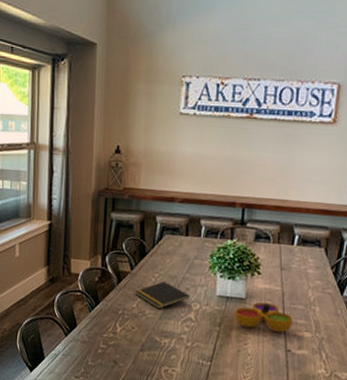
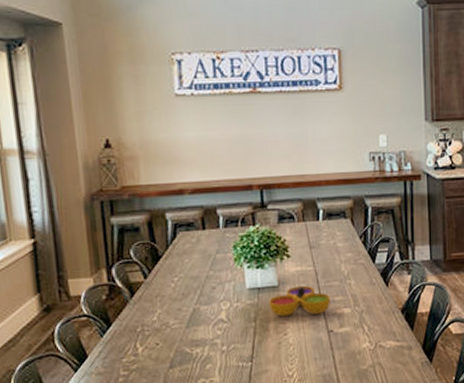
notepad: present [135,281,190,310] -> none [153,285,218,317]

